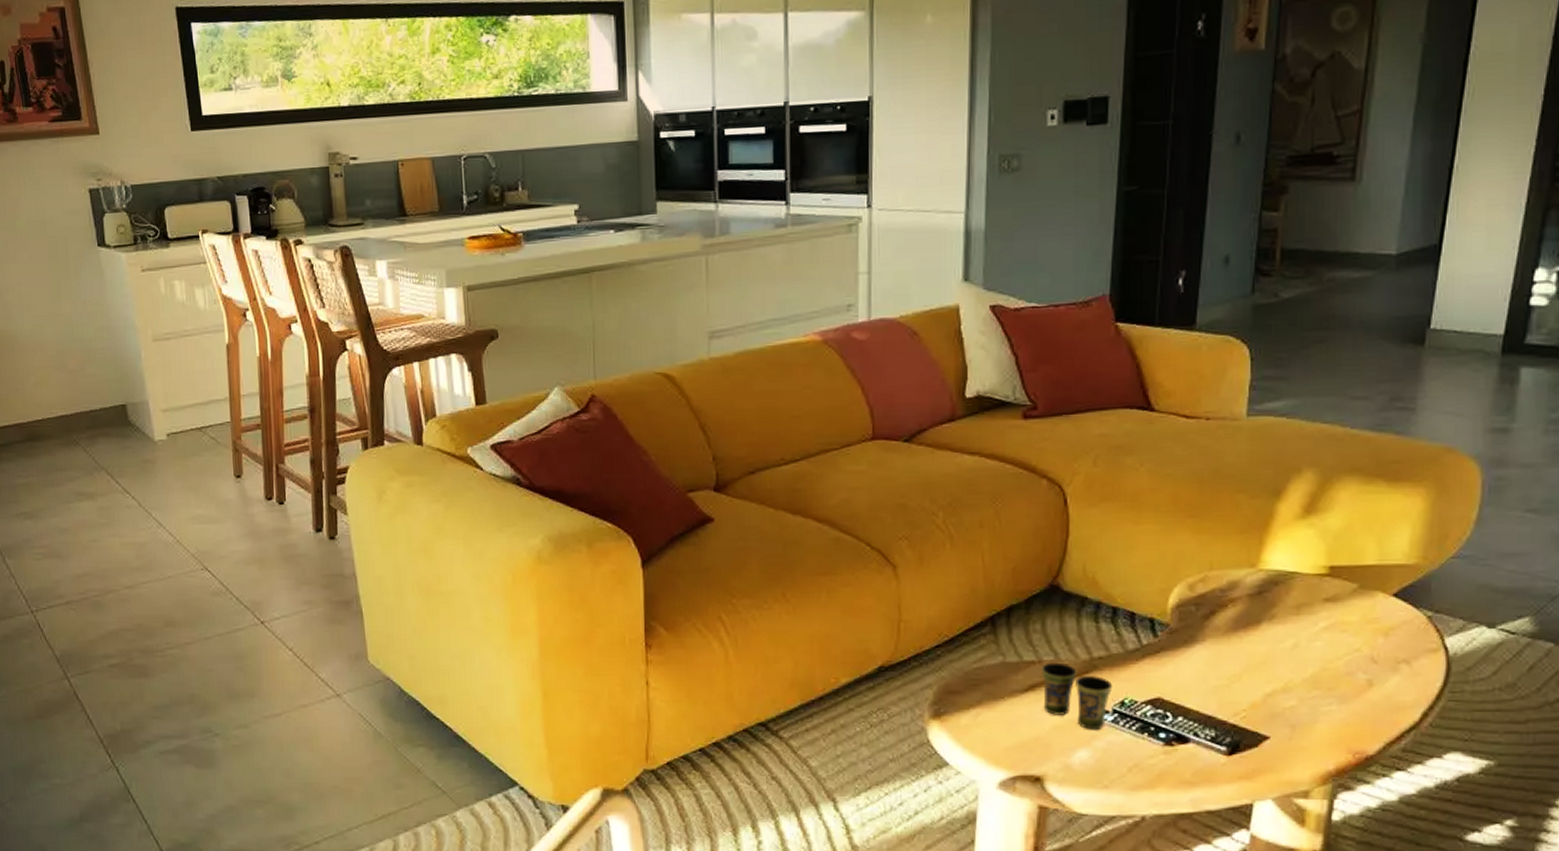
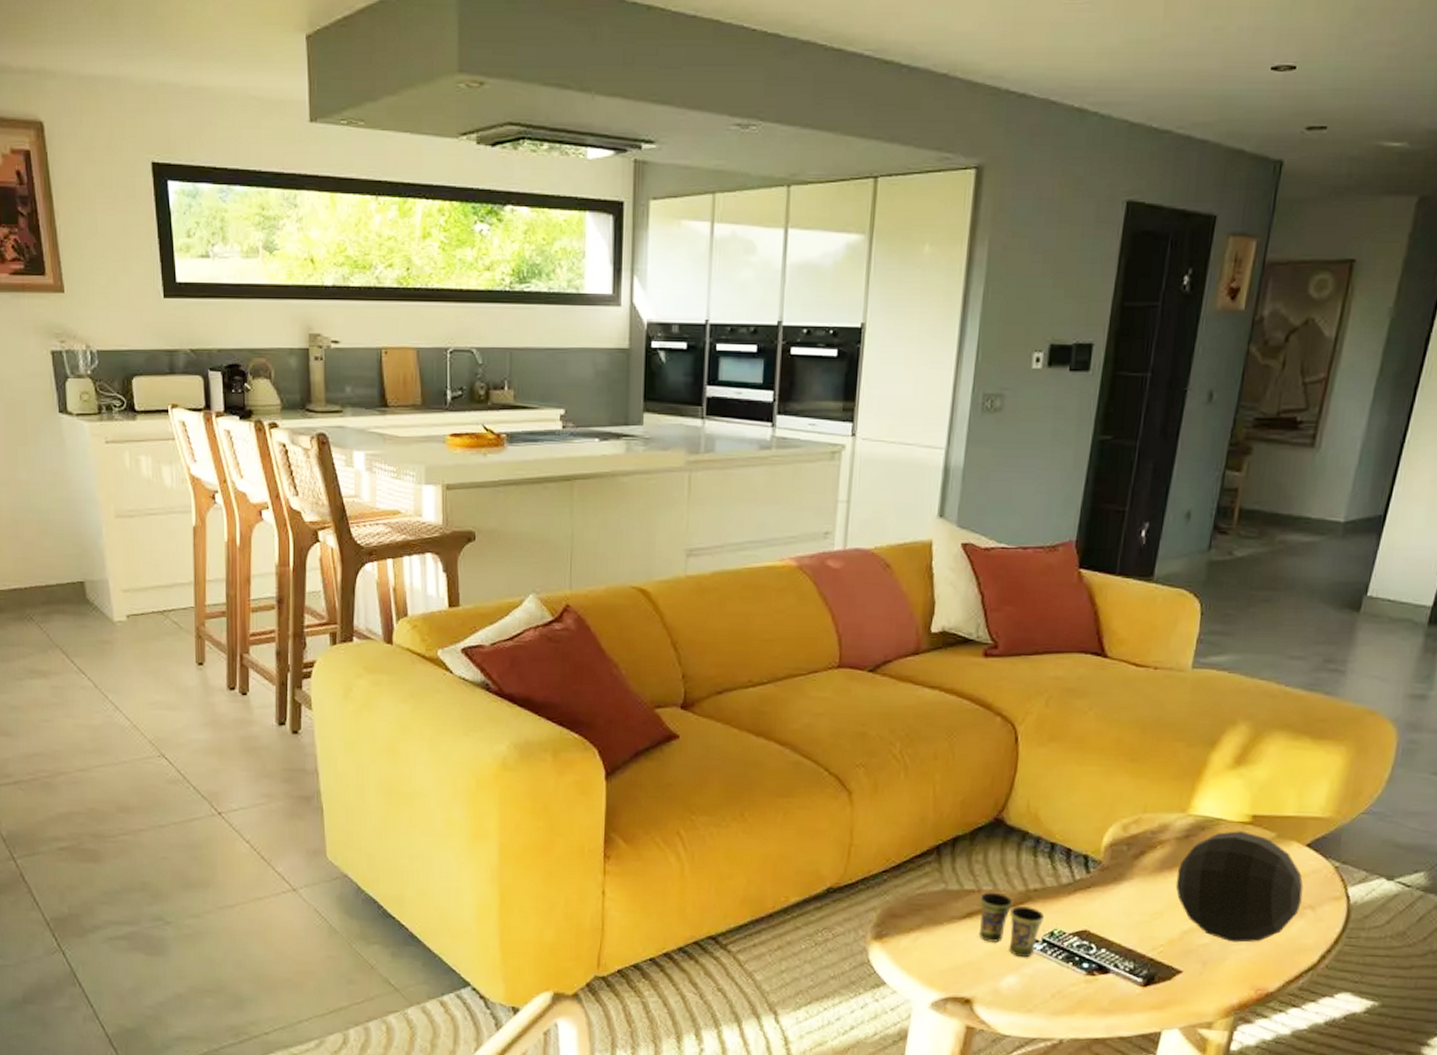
decorative orb: none [1253,584,1395,703] -> present [1175,831,1304,943]

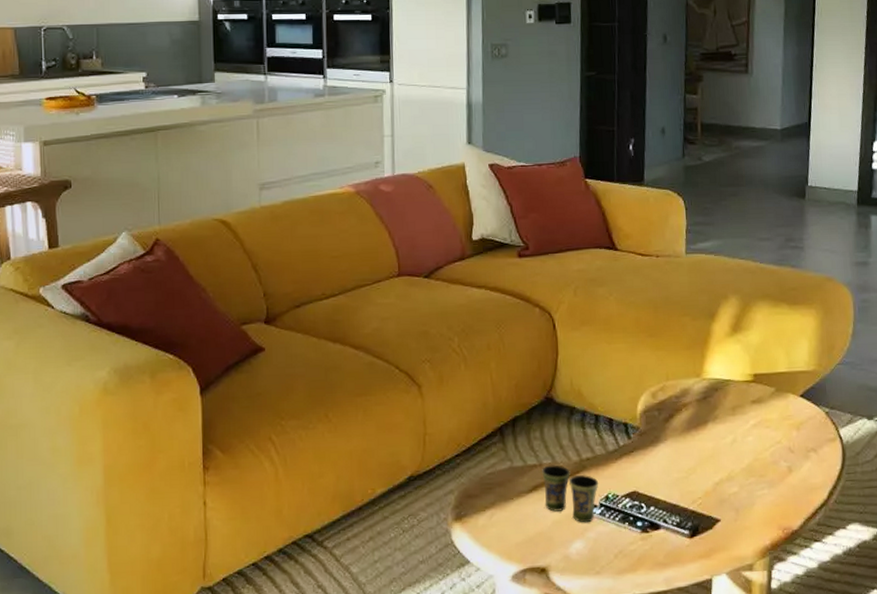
decorative orb: present [1175,831,1304,943] -> none [702,389,806,489]

